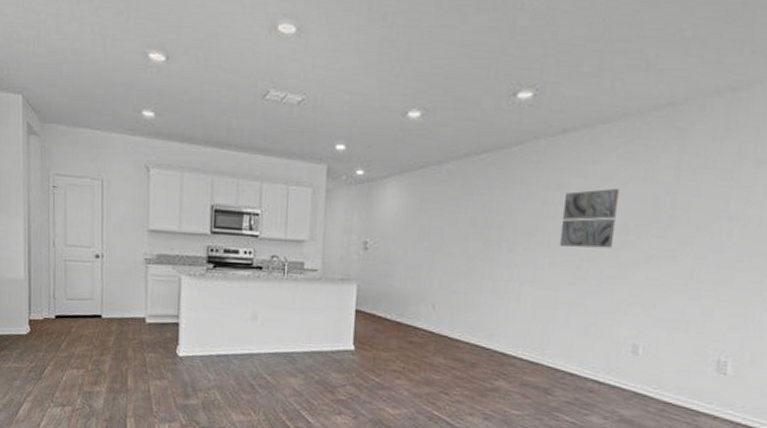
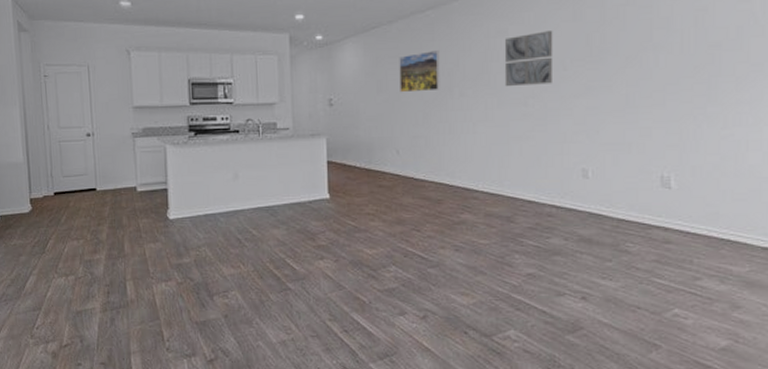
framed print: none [443,199,491,243] -> present [399,50,440,93]

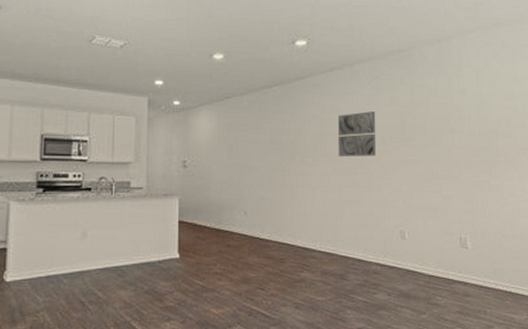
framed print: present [399,50,440,93] -> none [249,122,284,158]

